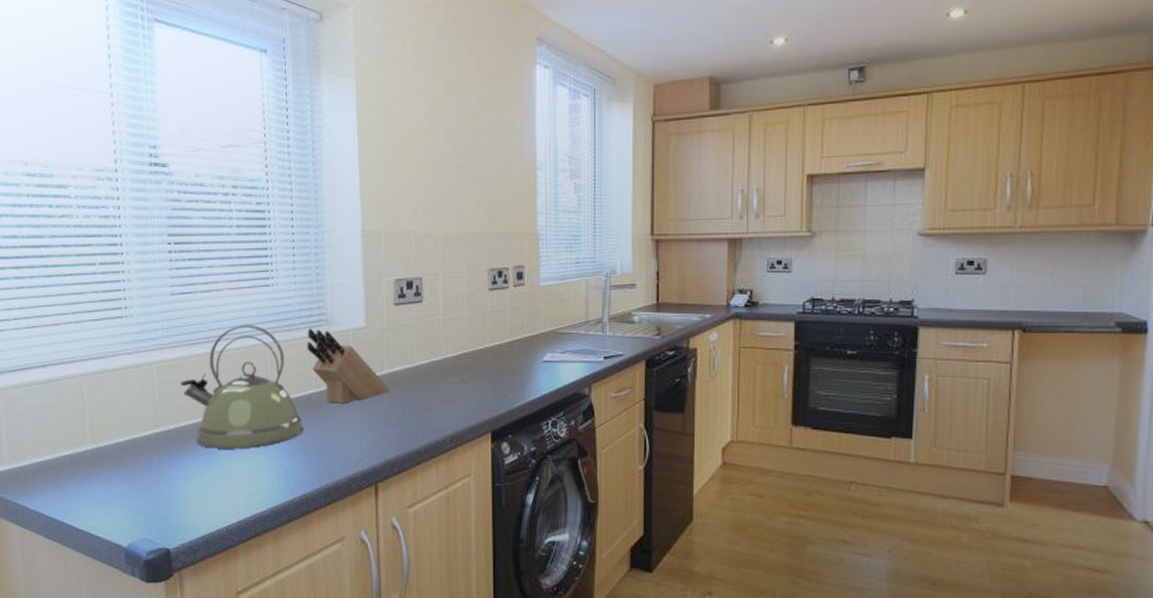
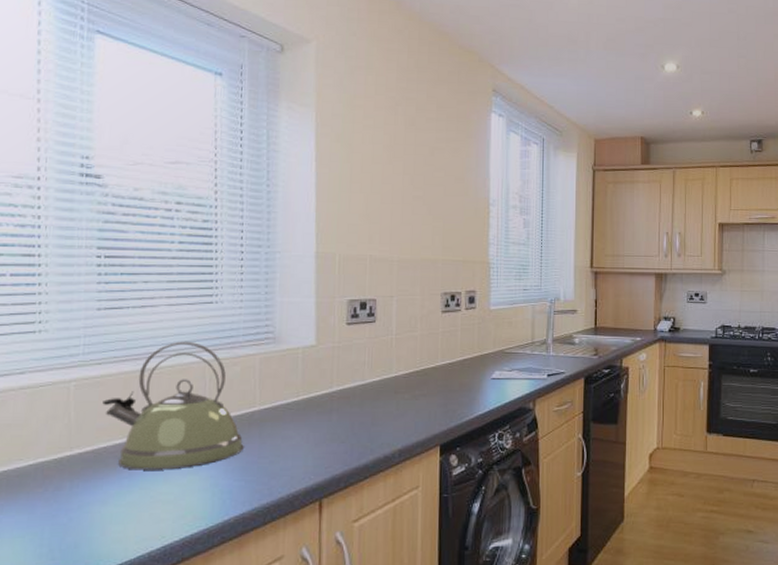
knife block: present [307,328,390,404] -> none [252,345,339,421]

